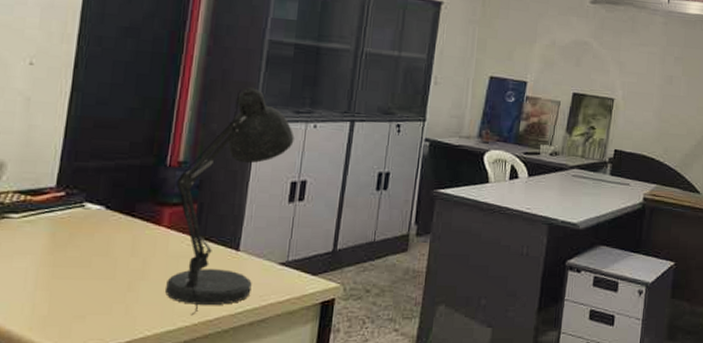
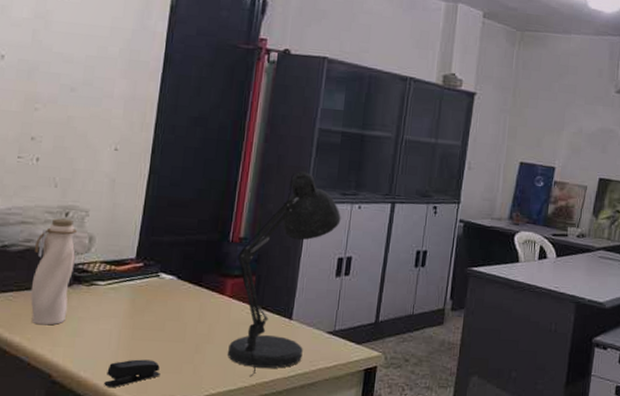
stapler: none [19,300,86,333] -> present [104,359,160,387]

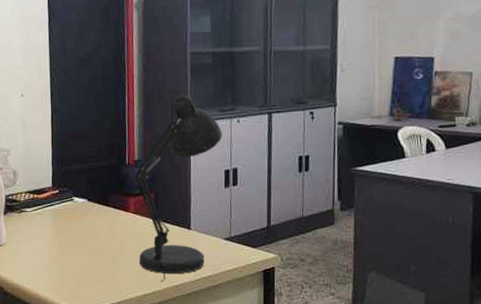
stapler: present [104,359,160,387] -> none [44,271,87,296]

